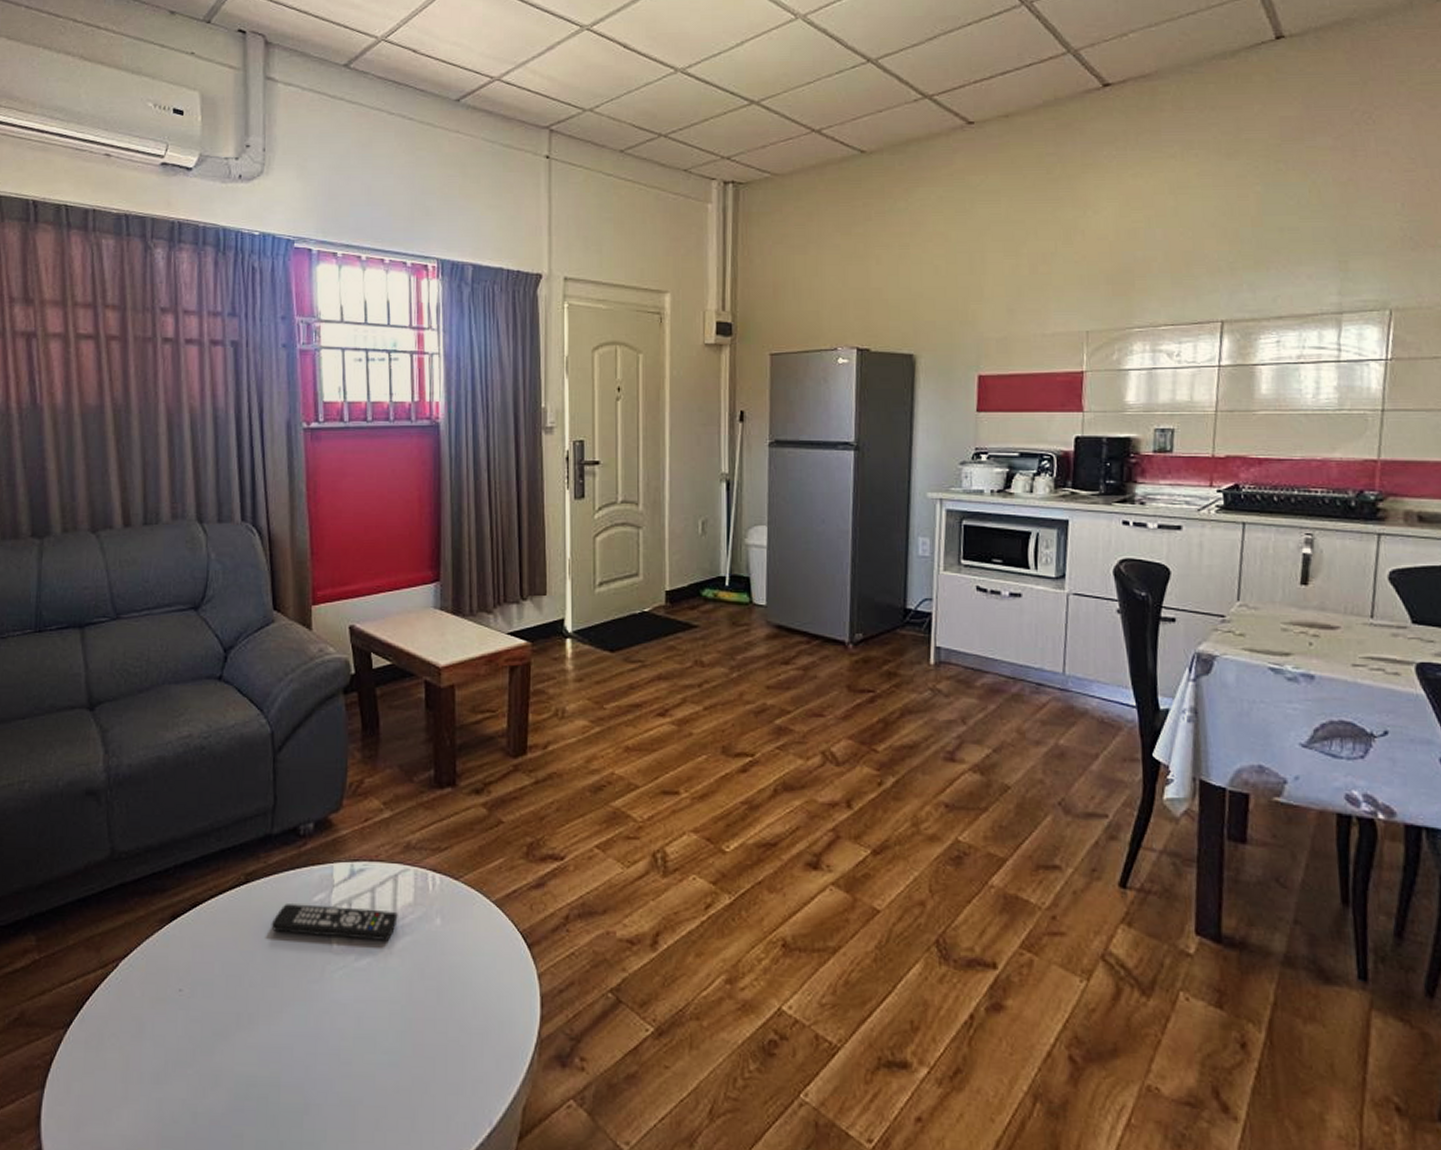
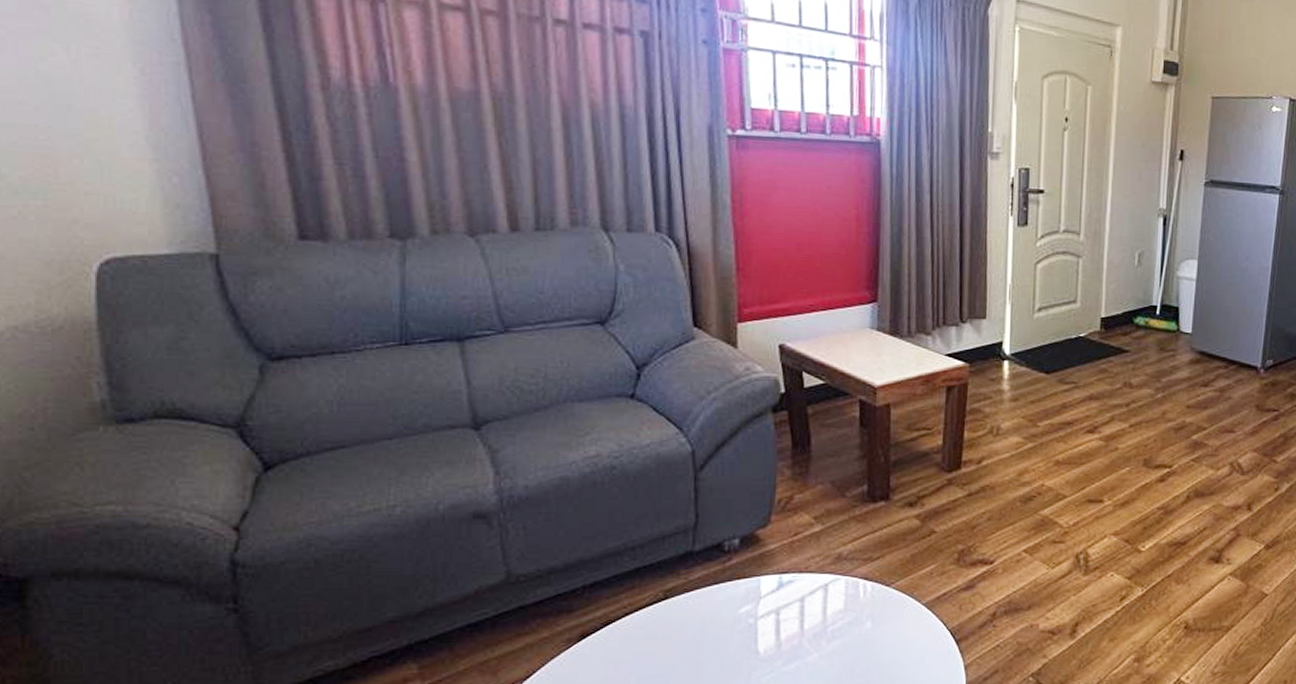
remote control: present [271,904,398,940] -> none [693,616,828,646]

